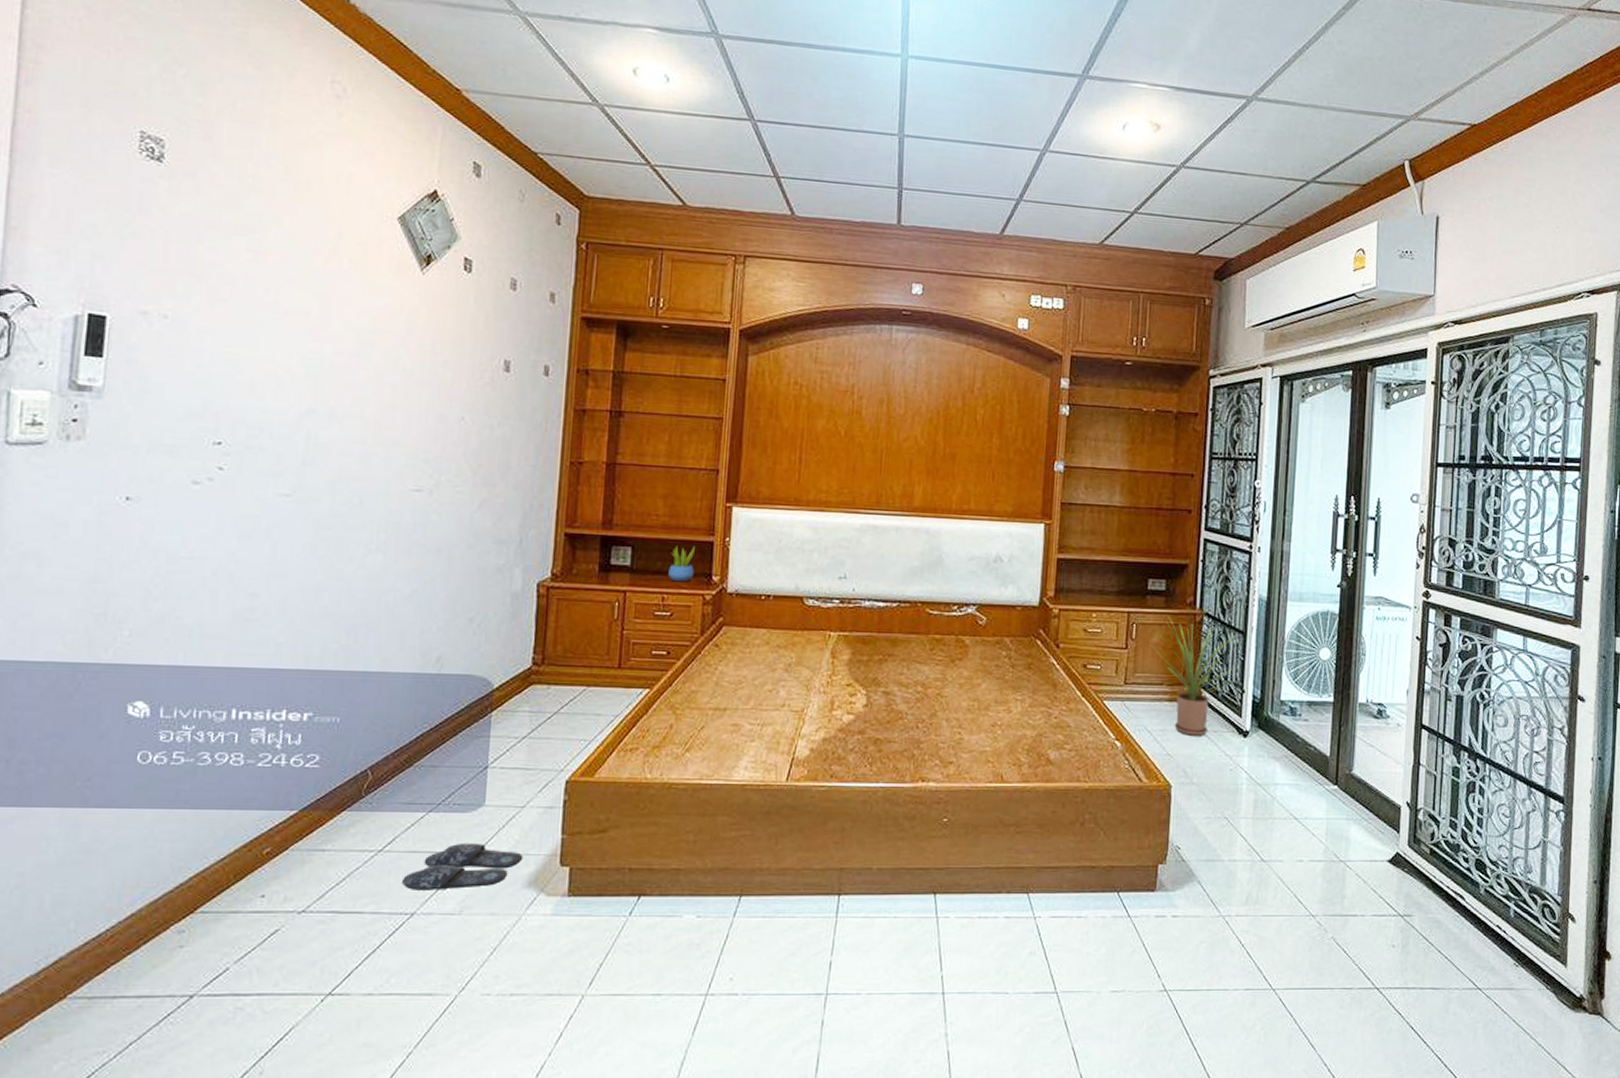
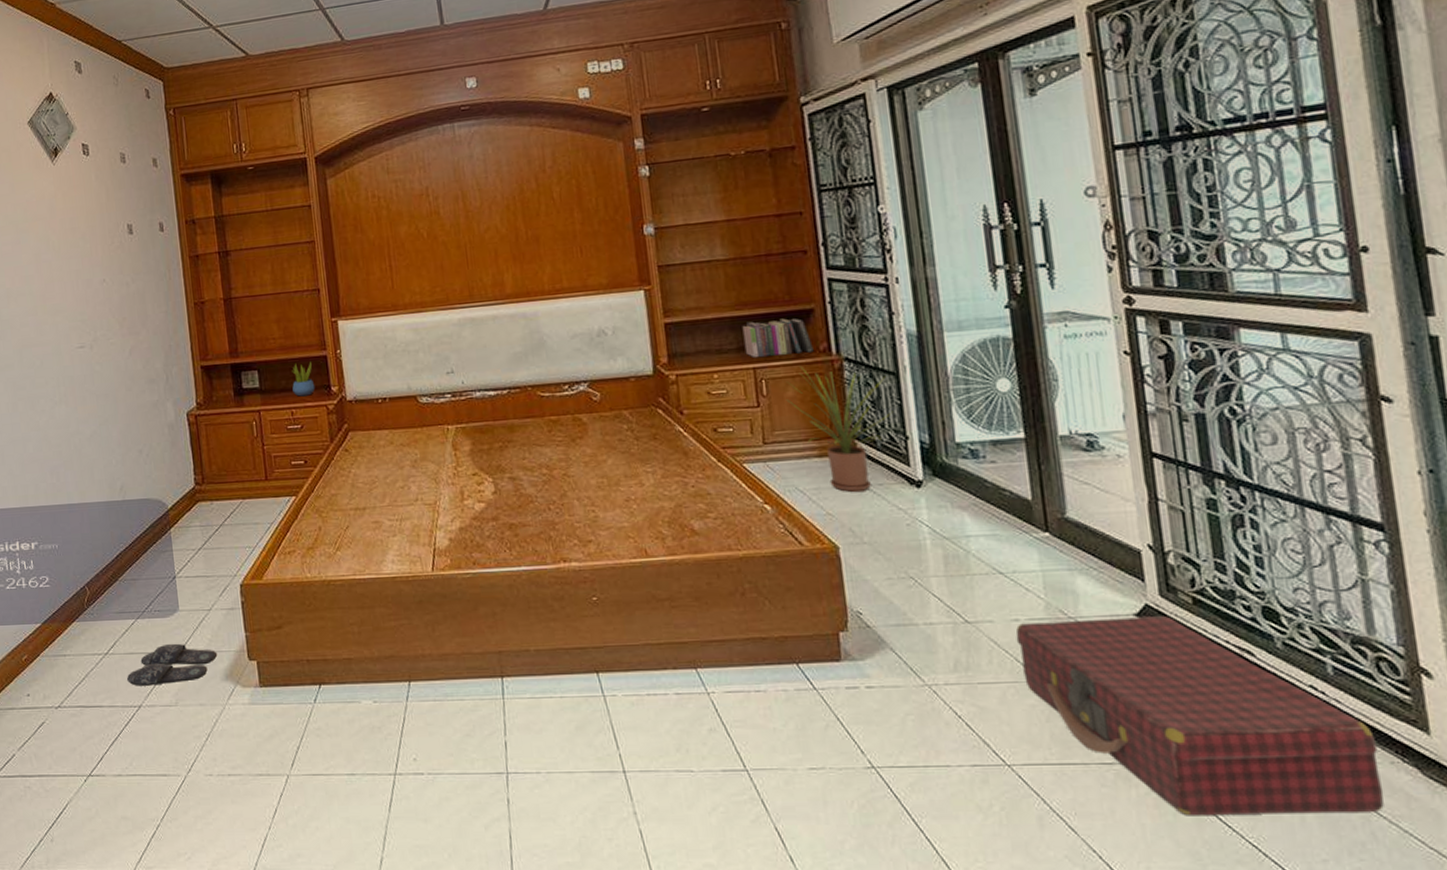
books: none [1123,568,1182,604] -> present [742,317,814,357]
suitcase: none [1298,862,1533,1034] -> present [1015,615,1384,816]

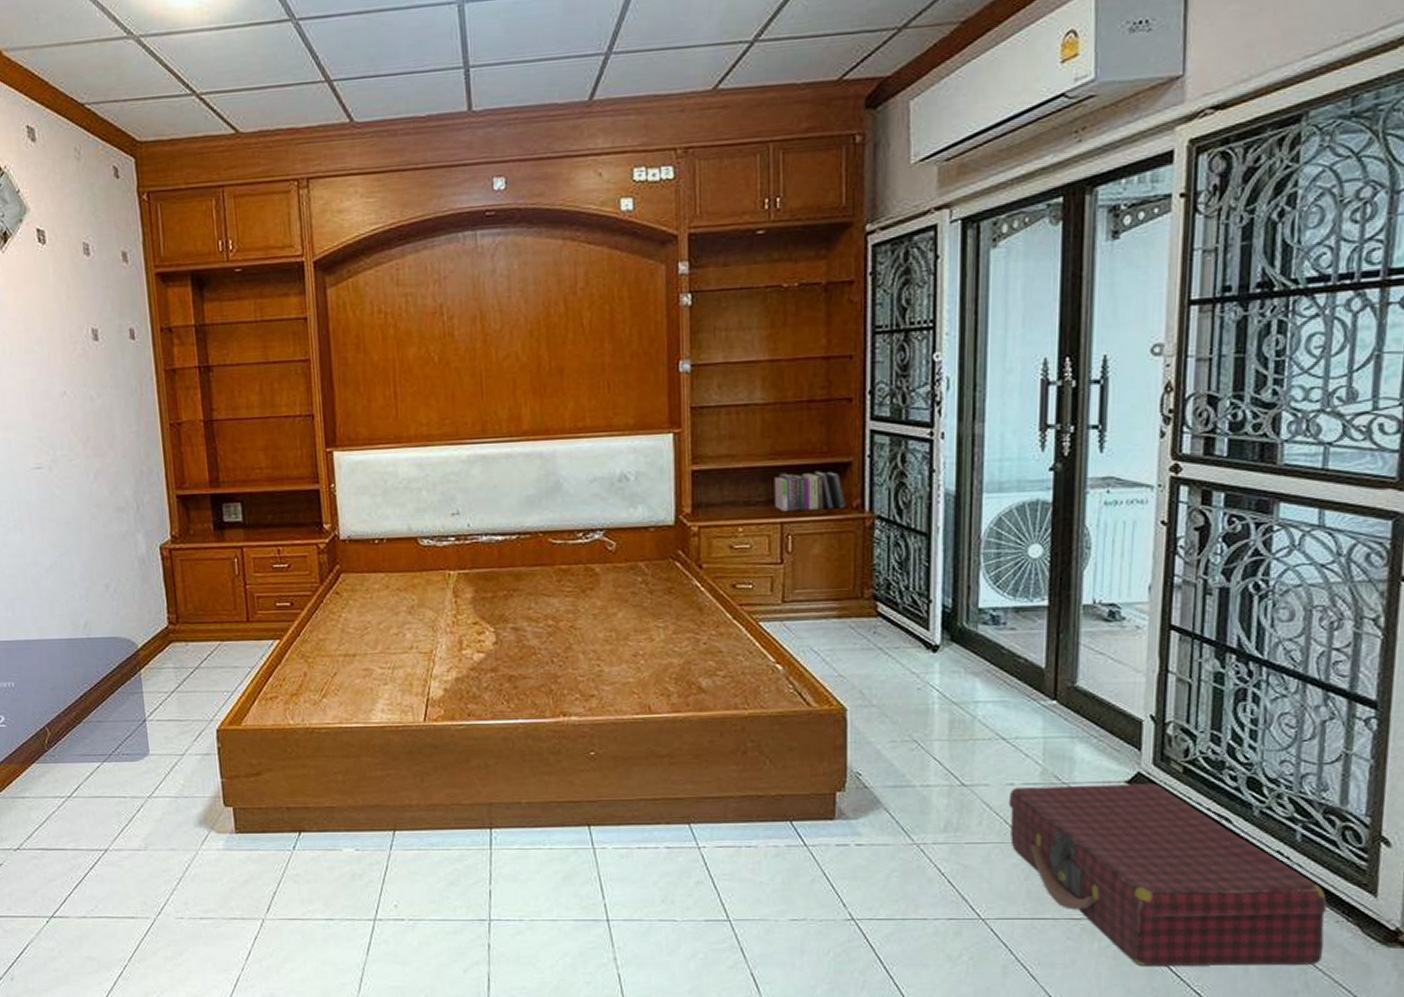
slippers: present [127,643,217,686] -> none [92,788,190,830]
succulent plant: present [292,361,316,397] -> none [279,495,305,533]
house plant: present [786,365,893,492] -> none [811,522,920,654]

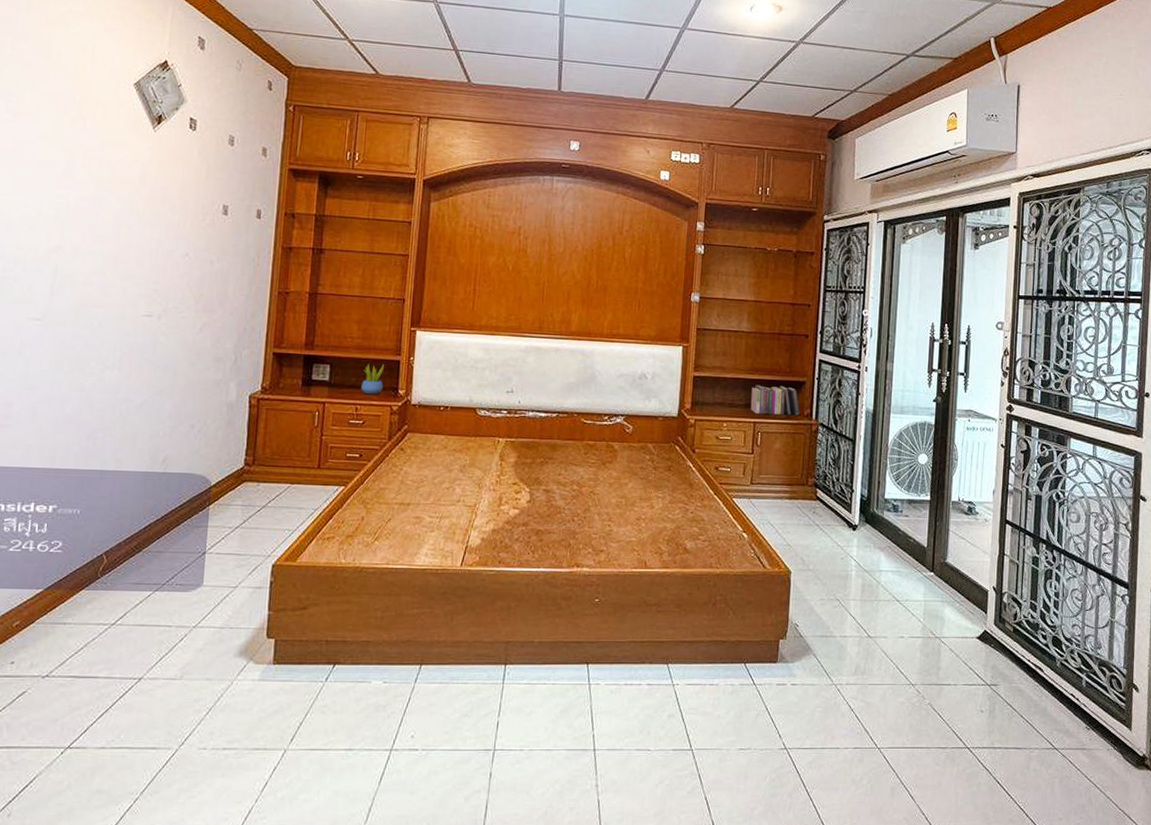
succulent plant: none [279,495,305,533] -> present [361,363,384,395]
suitcase: present [1008,783,1327,967] -> none [899,638,1102,787]

